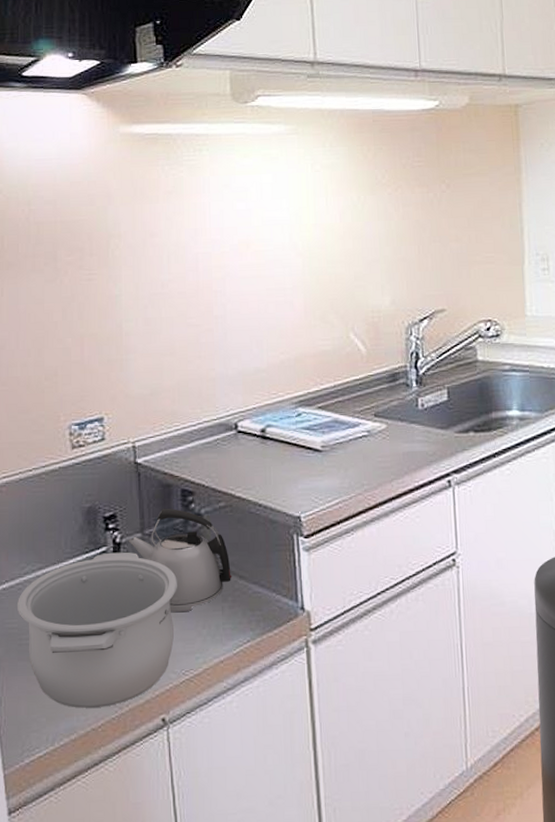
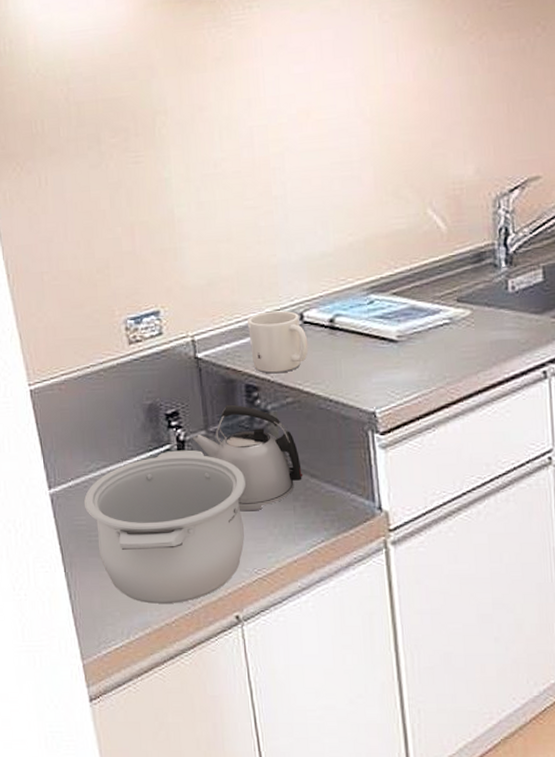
mug: none [186,420,241,479] -> present [248,310,309,374]

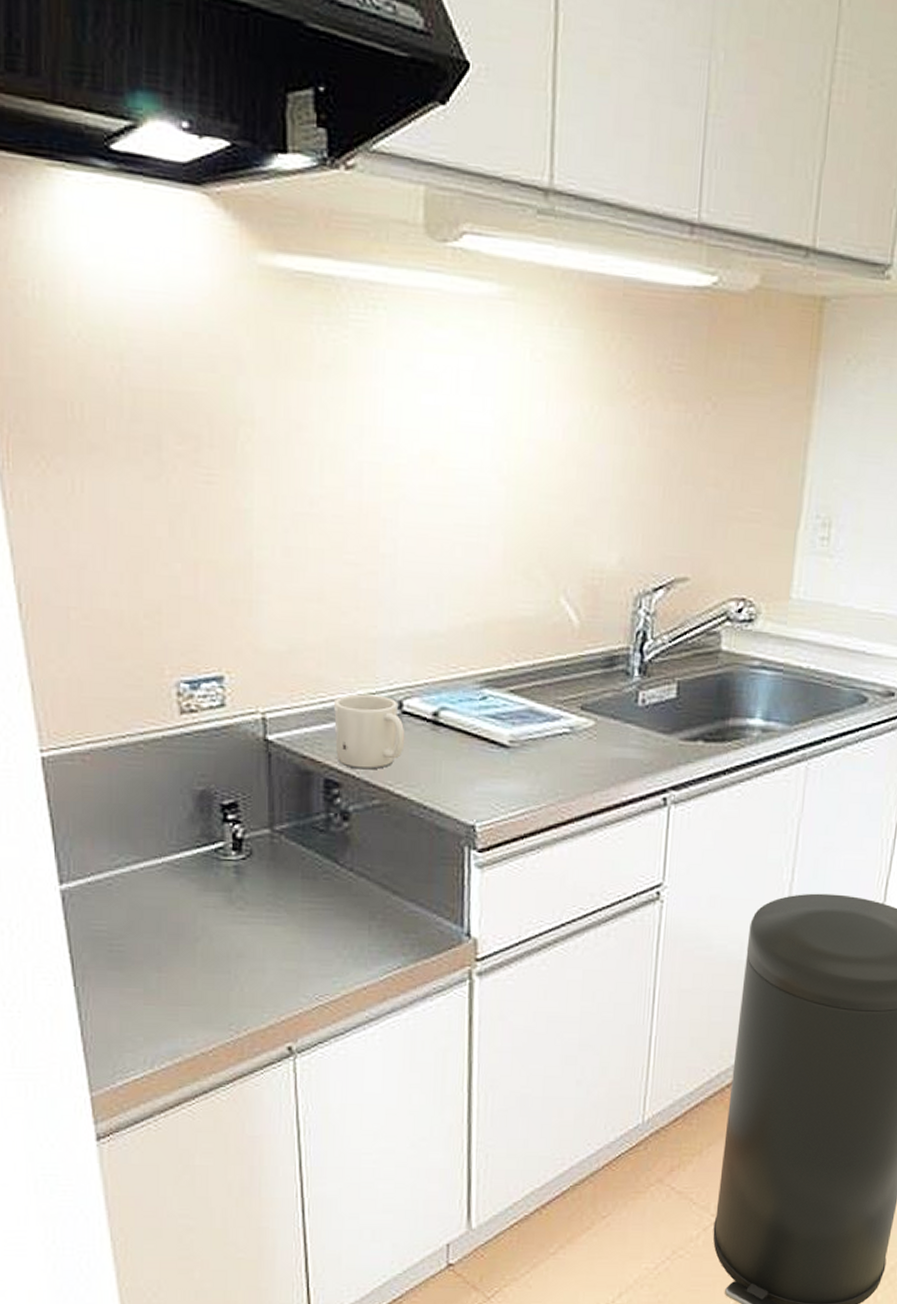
cooking pot: present [83,449,247,604] -> none [105,849,315,1030]
kettle: present [192,404,303,511] -> none [252,800,384,927]

